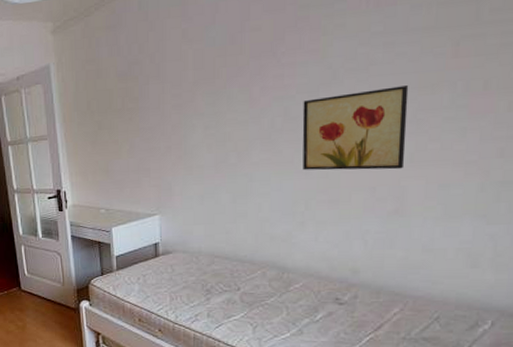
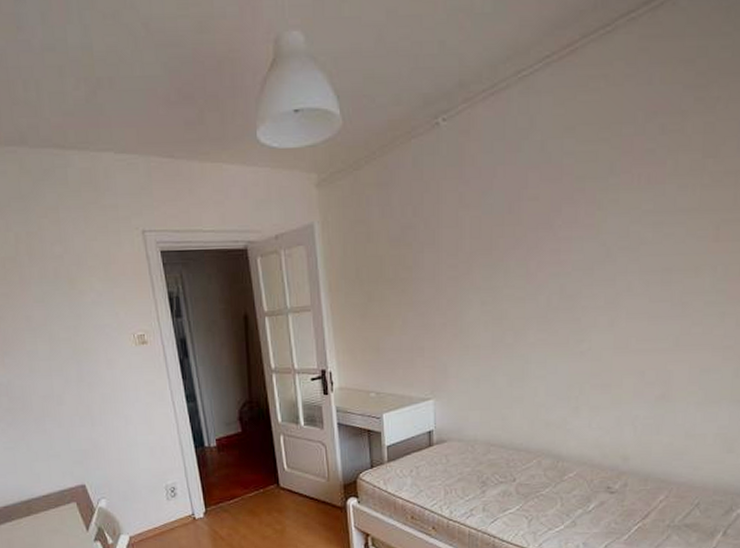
wall art: present [302,85,409,171] -> none [577,267,675,353]

